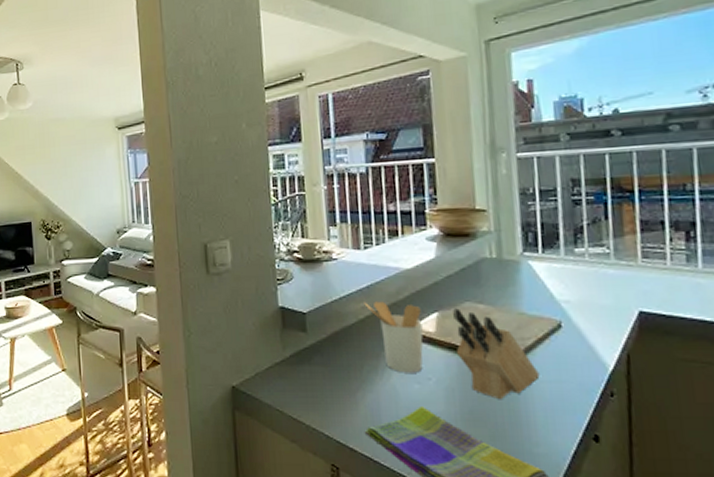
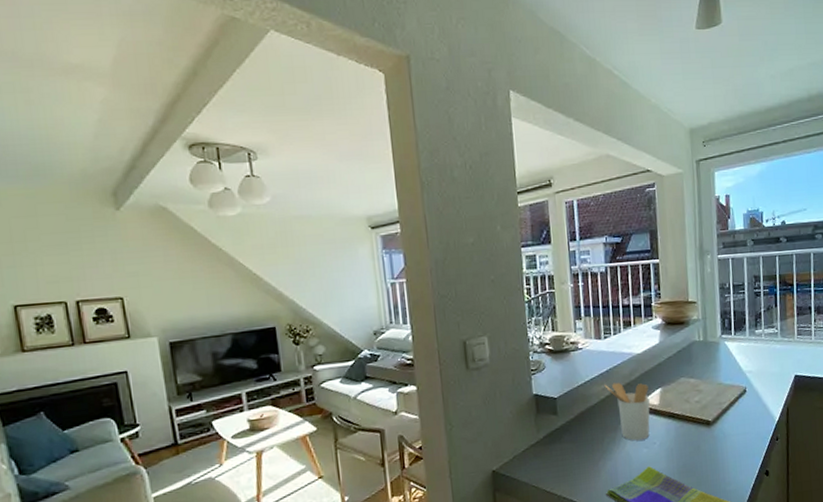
knife block: present [453,308,540,399] -> none [672,383,732,453]

